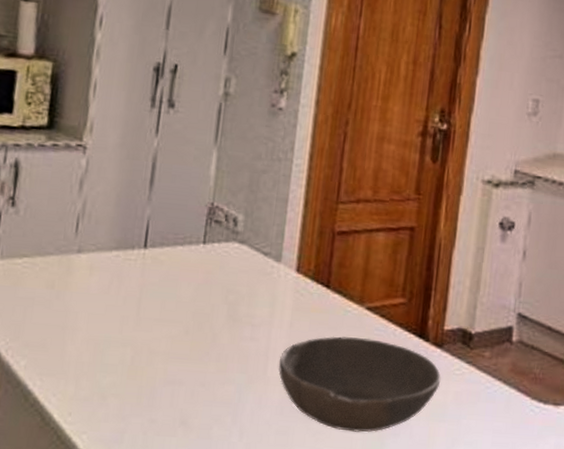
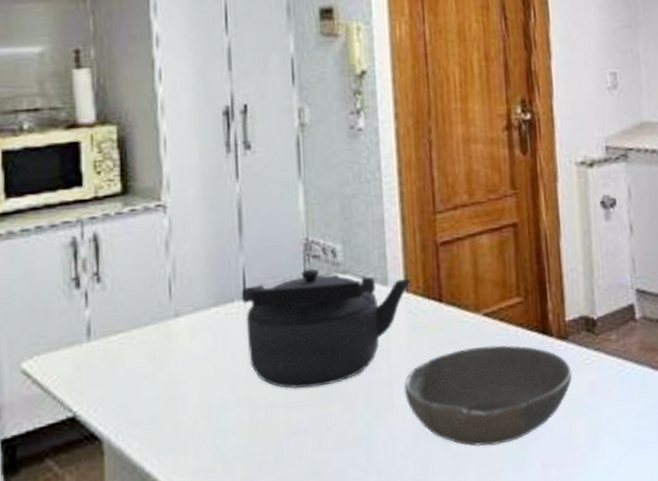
kettle: none [139,231,305,344] -> present [241,268,412,389]

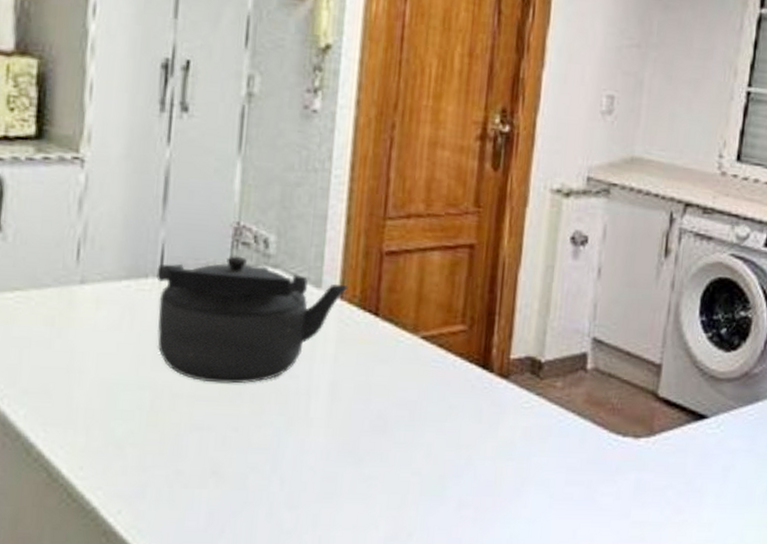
bowl: present [404,345,572,446] -> none [322,370,508,476]

